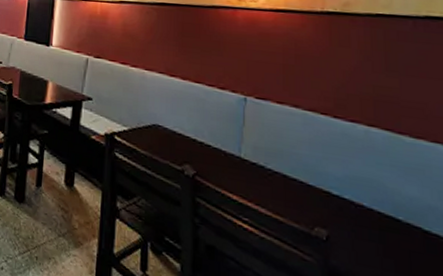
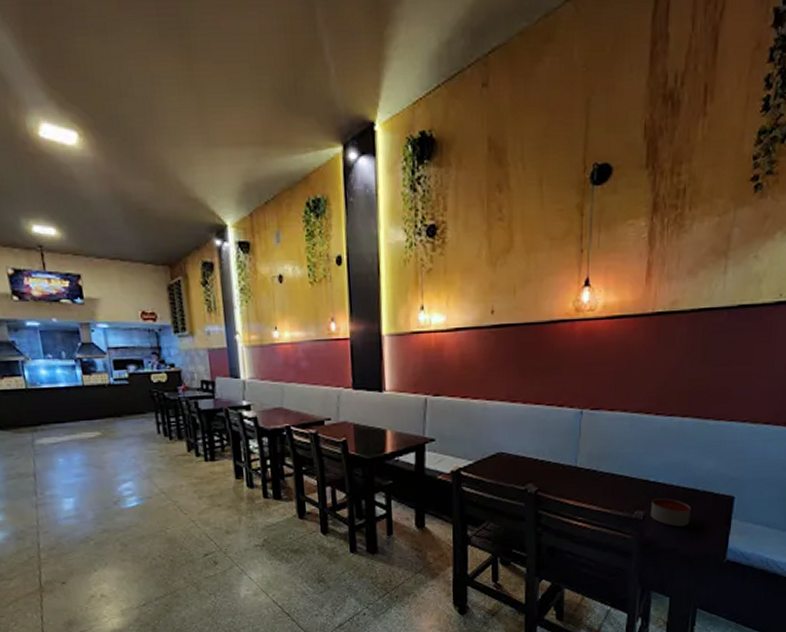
candle: none [335,217,393,265] -> present [650,497,691,527]

